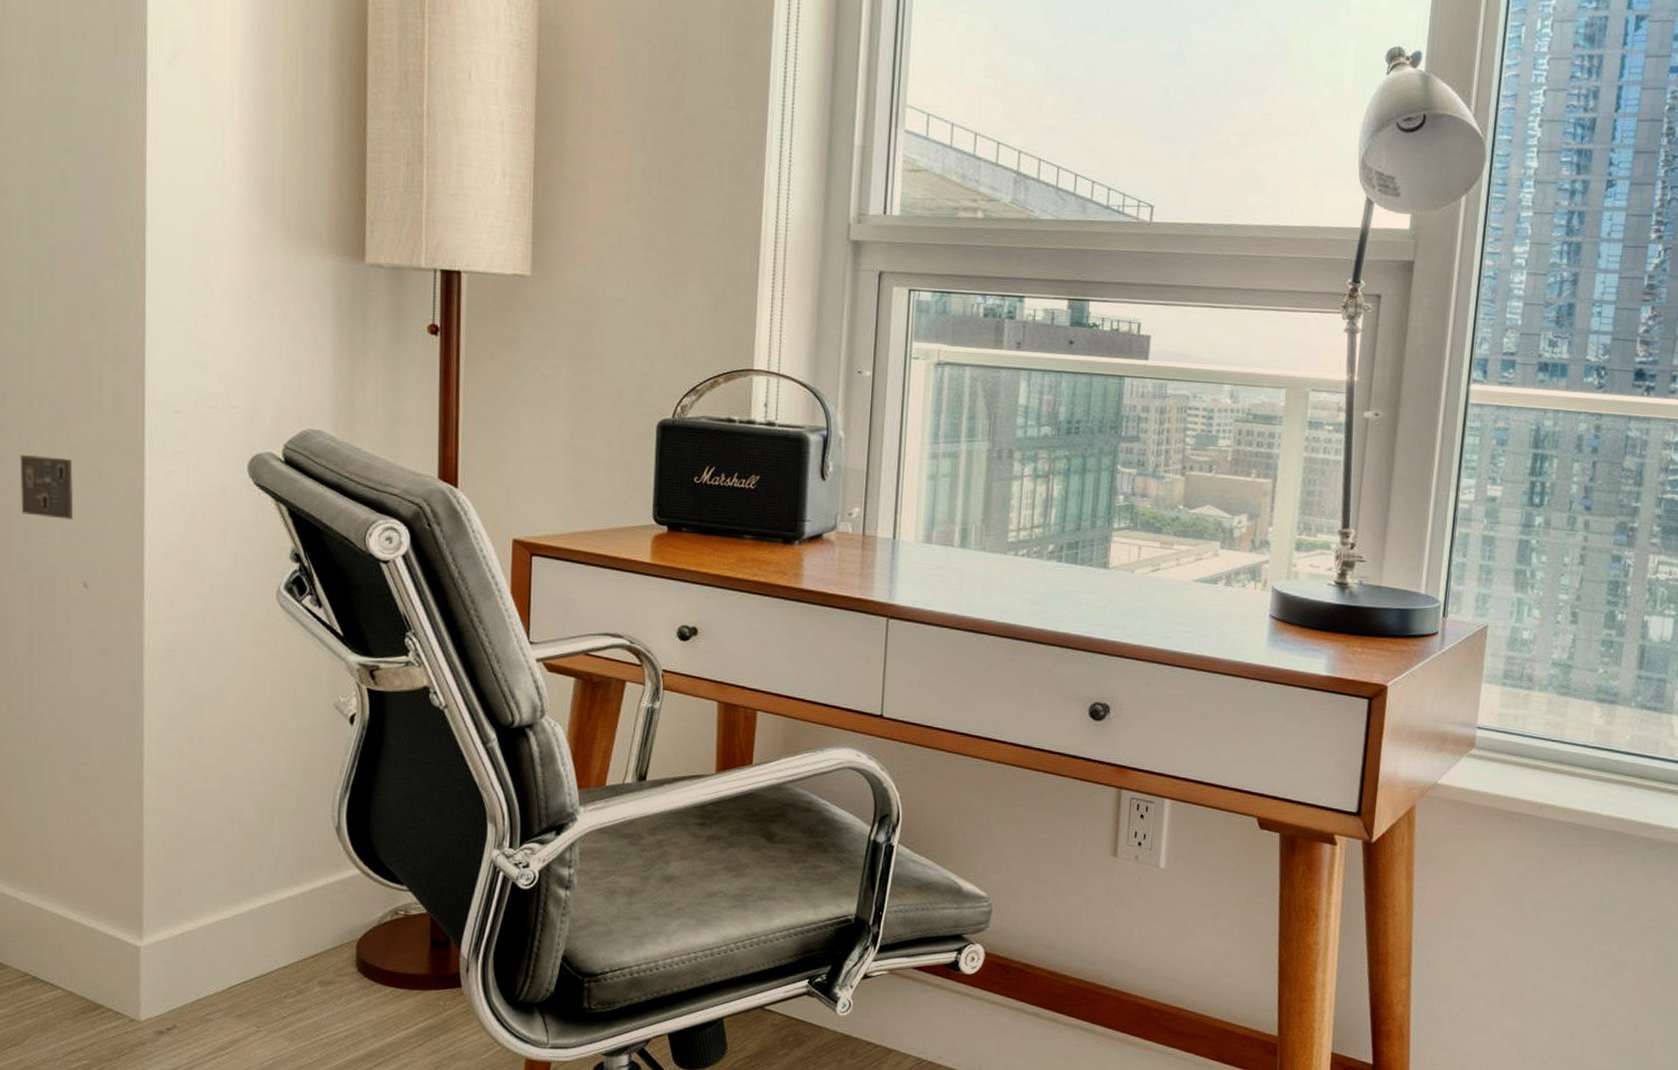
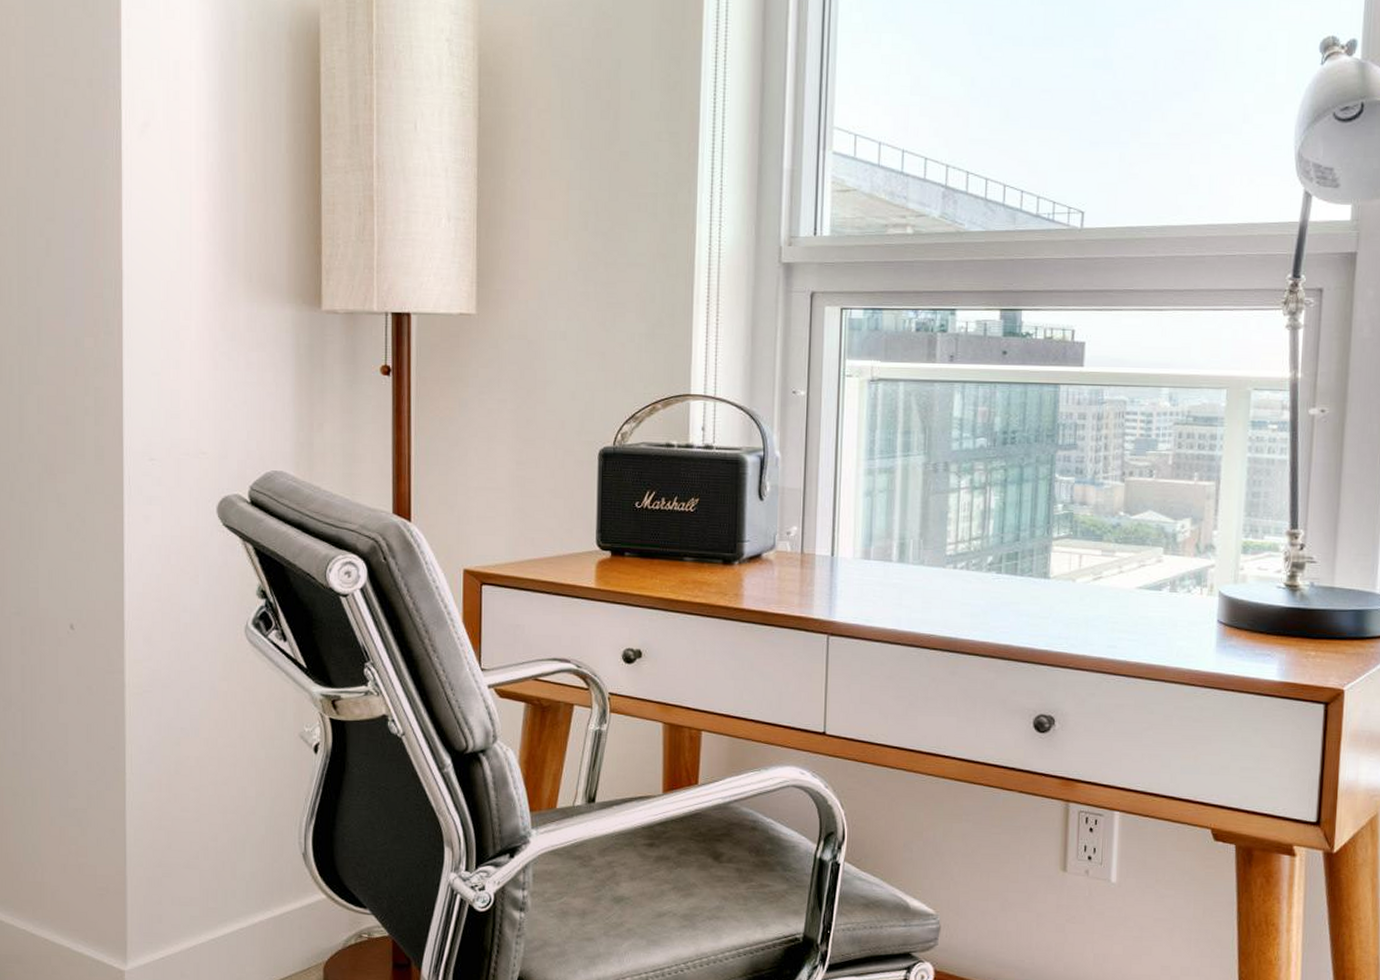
framed print: present [20,454,74,520] -> none [12,505,61,565]

